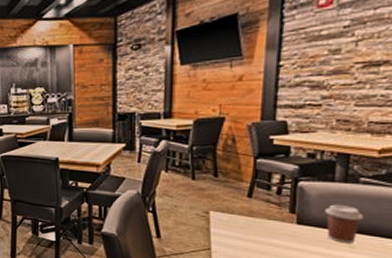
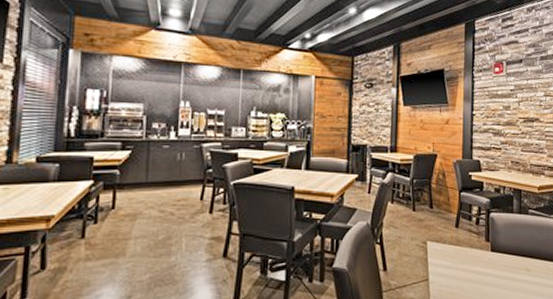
coffee cup: present [325,204,363,243] -> none [509,232,533,267]

